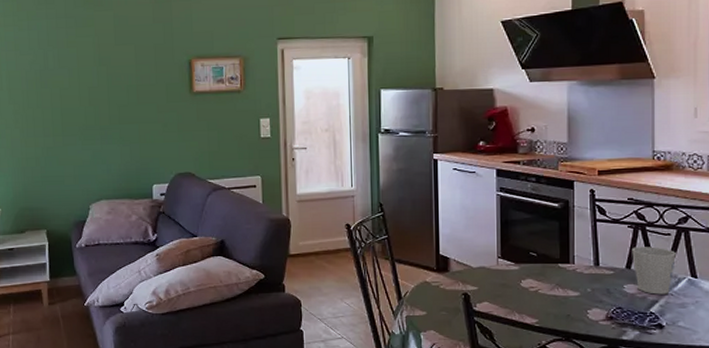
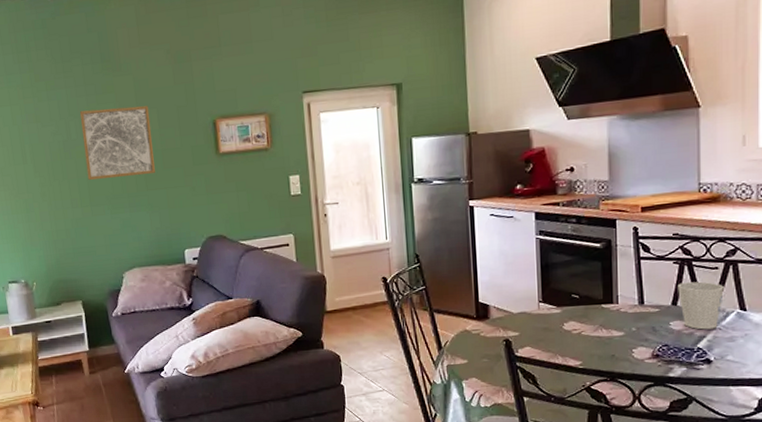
wall art: none [58,41,129,110] -> present [79,106,155,180]

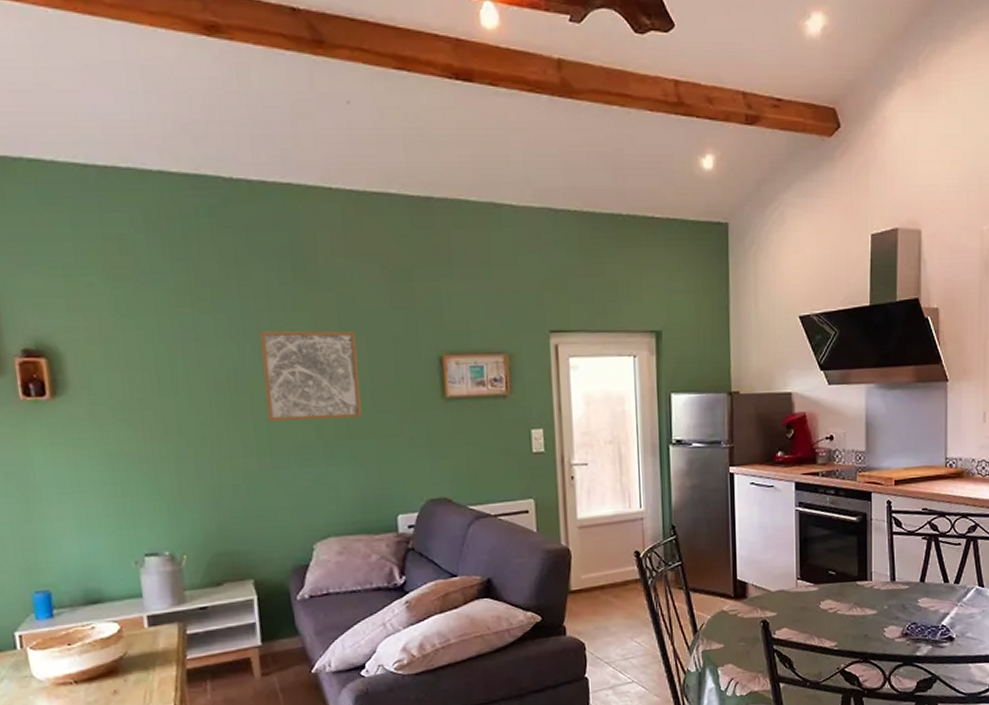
mug: present [678,281,724,330] -> none [926,557,965,607]

